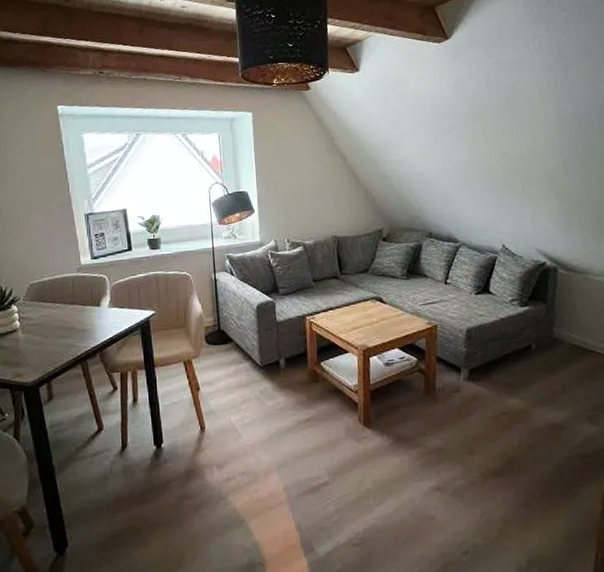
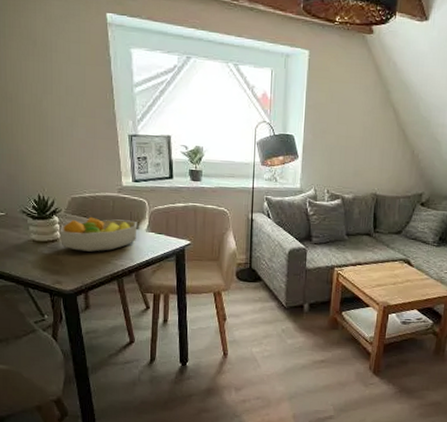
fruit bowl: none [17,298,99,338] -> present [58,216,138,252]

